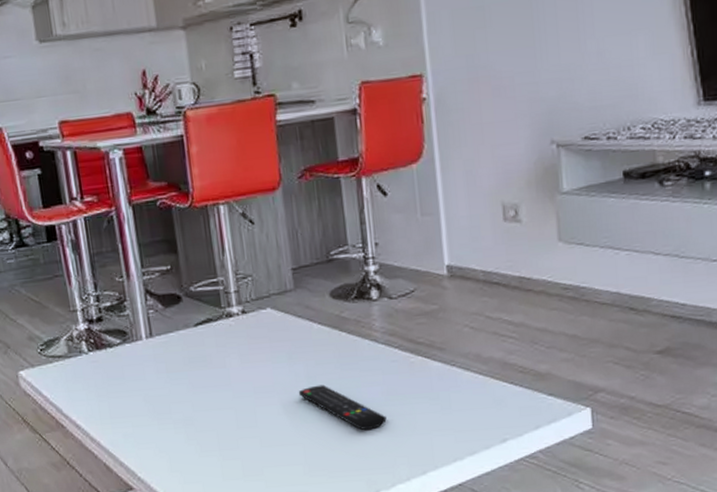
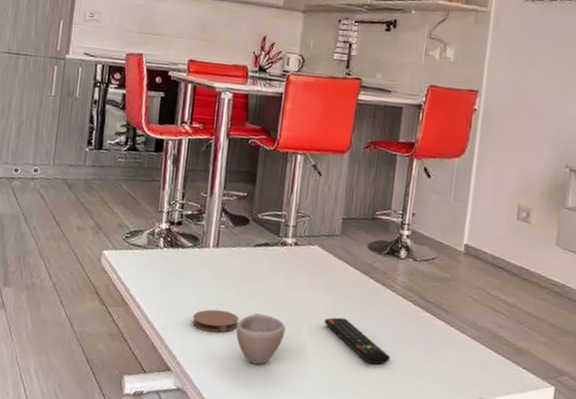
coaster: none [143,408,199,437] -> present [192,309,239,333]
cup: none [196,401,256,461] -> present [236,313,286,365]

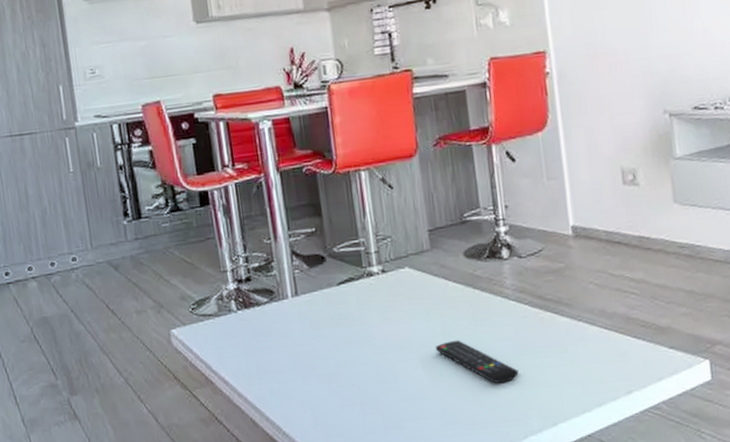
coaster: present [192,309,239,333] -> none [288,364,341,392]
cup: present [236,313,286,365] -> none [339,357,395,415]

